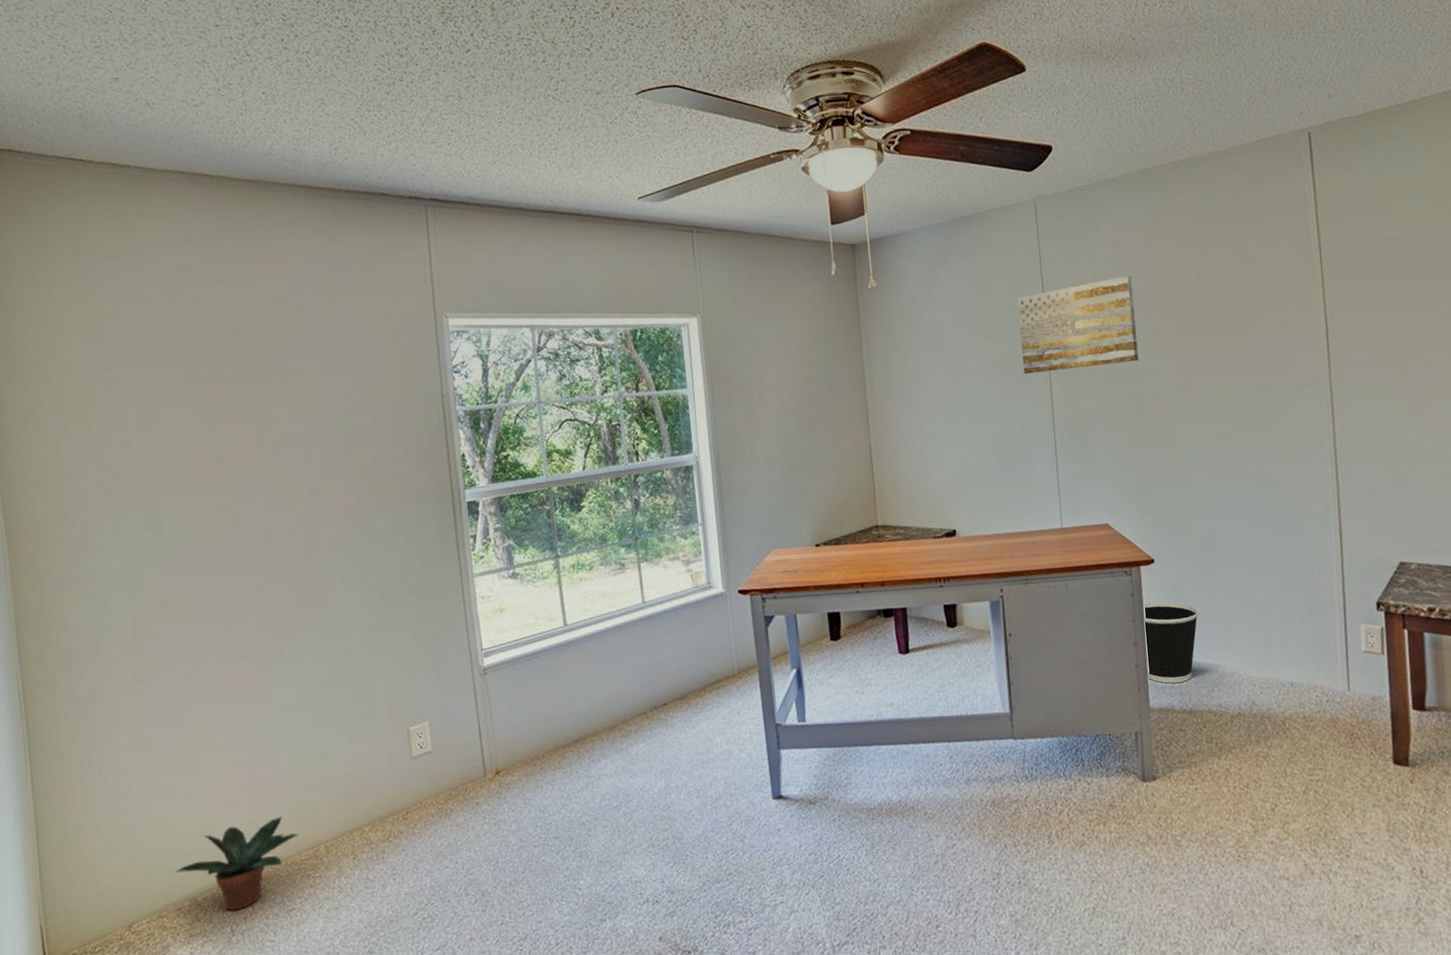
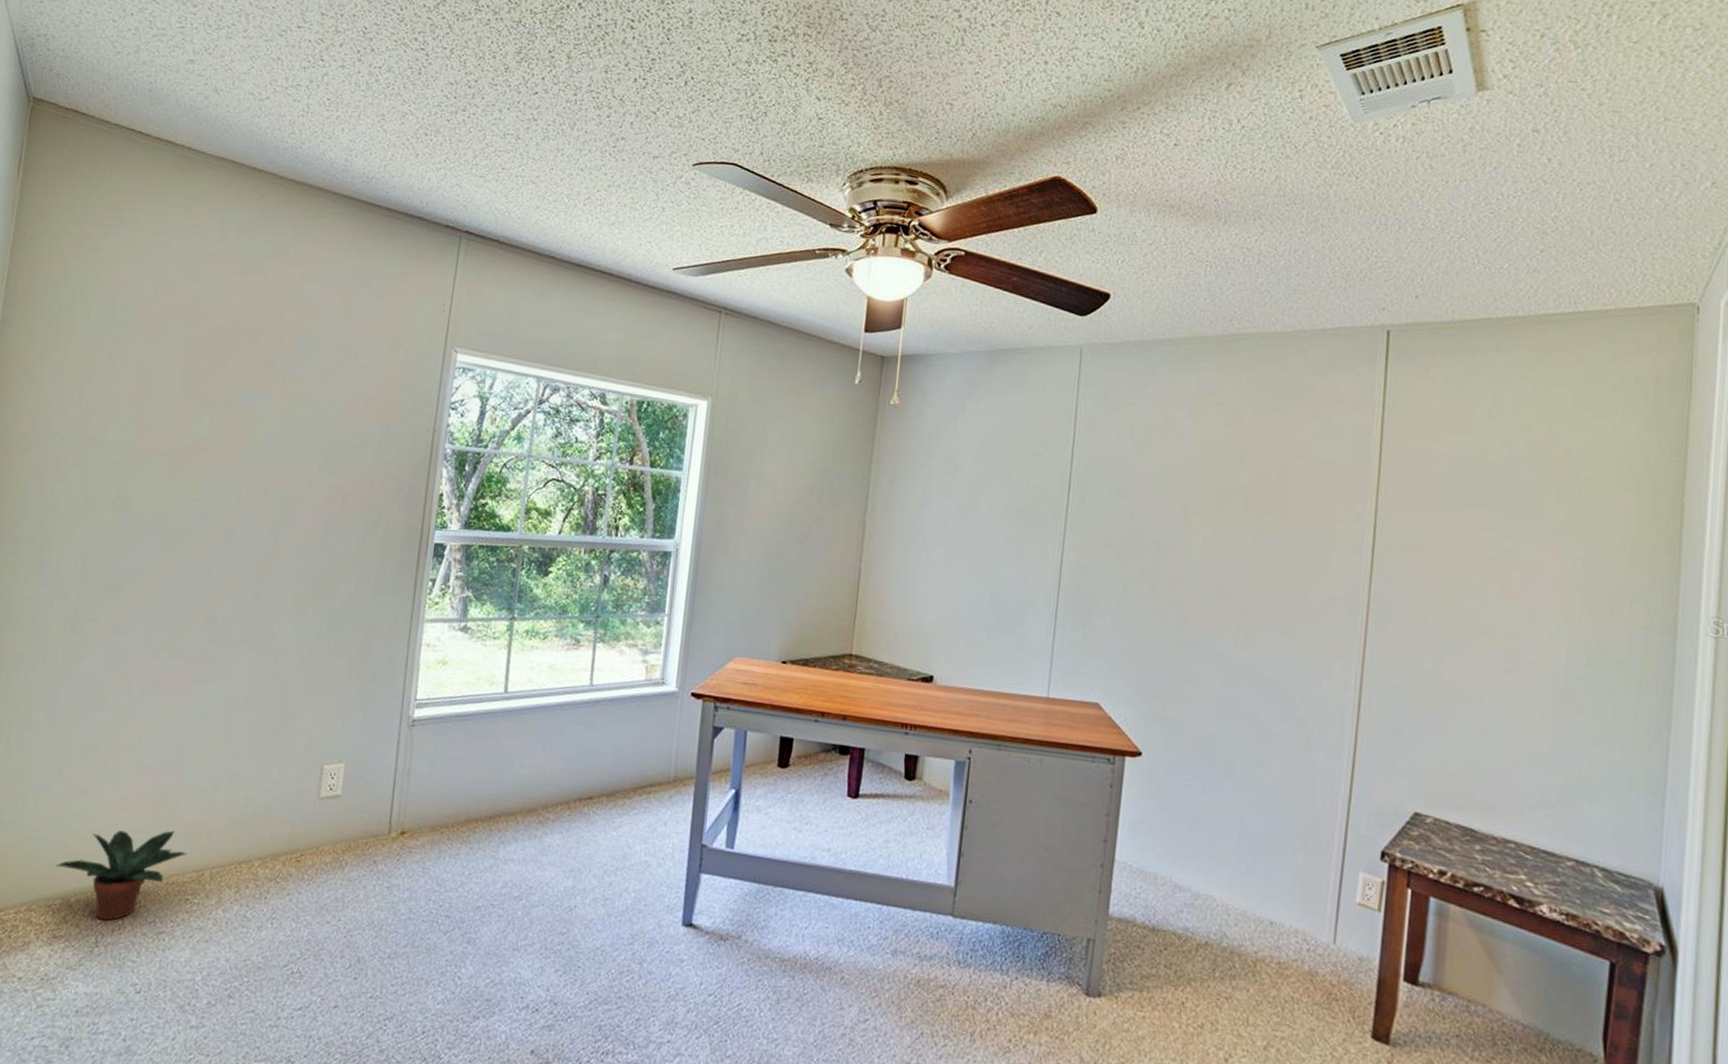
wall art: present [1017,276,1138,374] -> none [1037,443,1171,535]
wastebasket: present [1145,601,1199,683] -> none [1111,797,1182,894]

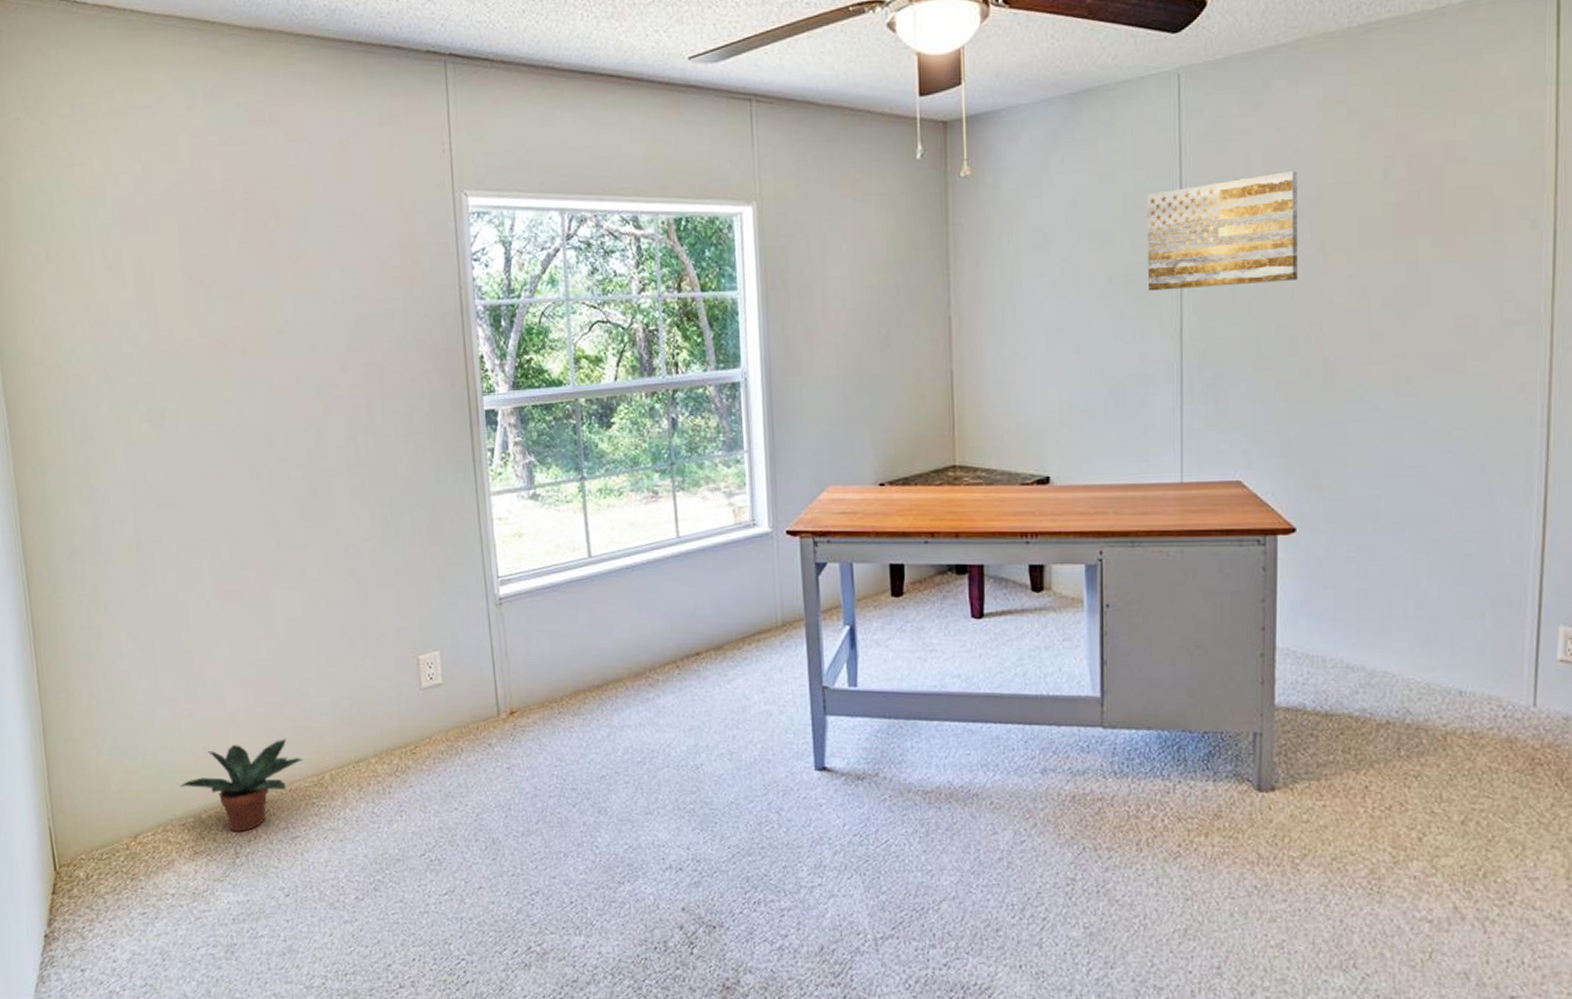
wall art: none [1037,443,1171,535] -> present [1146,171,1297,291]

